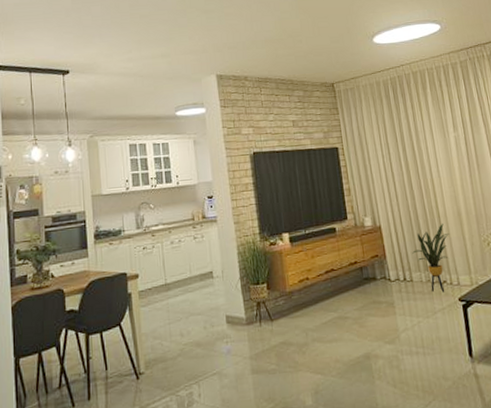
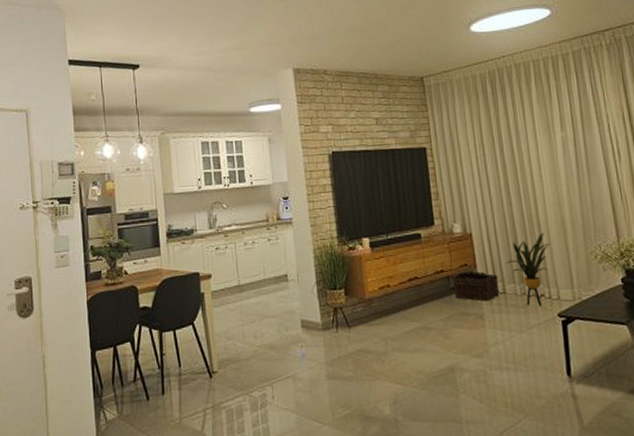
basket: none [365,261,407,290] -> present [452,271,499,302]

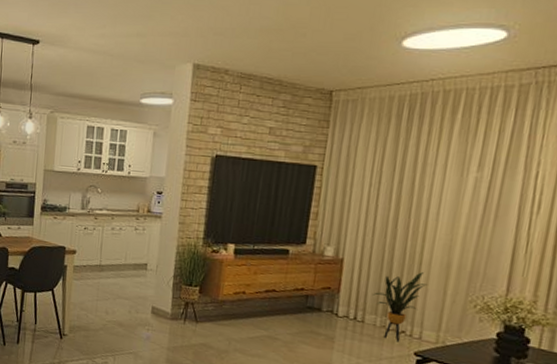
basket: present [452,271,499,302] -> none [310,293,361,327]

